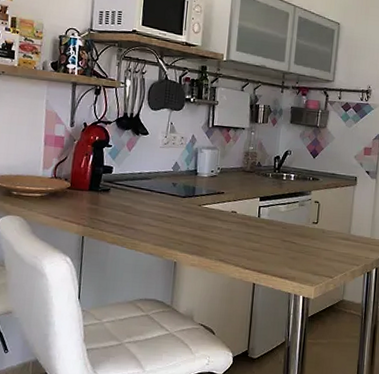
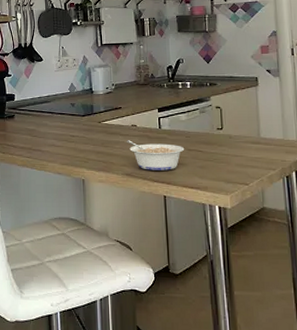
legume: none [223,226,280,259] -> present [126,140,185,170]

